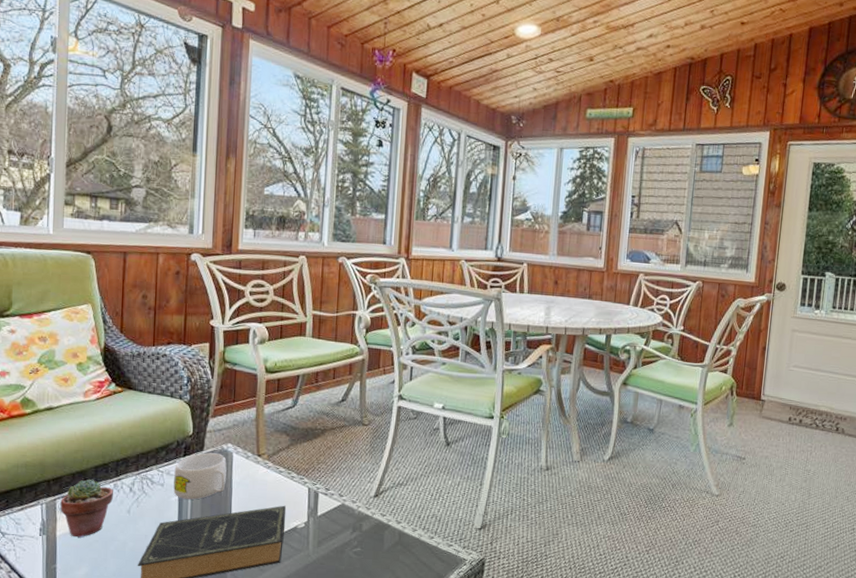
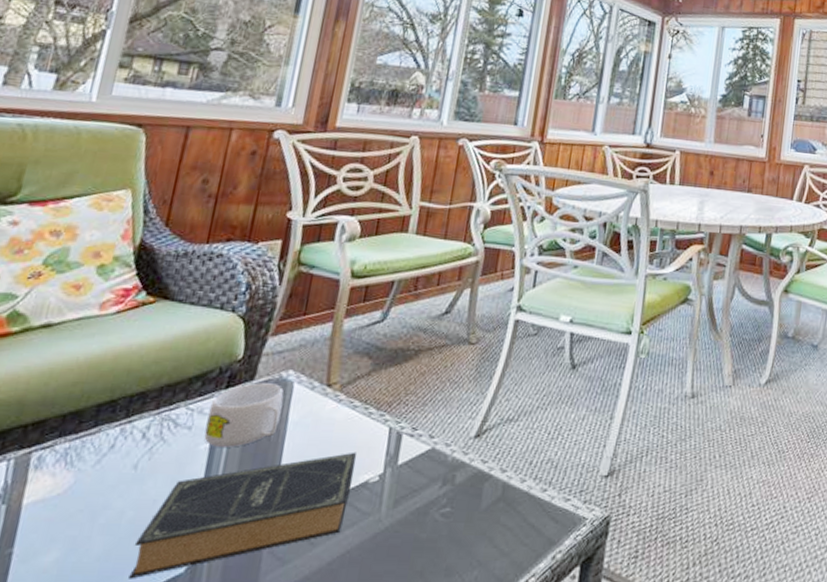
potted succulent: present [60,479,114,538] -> none [35,421,119,507]

